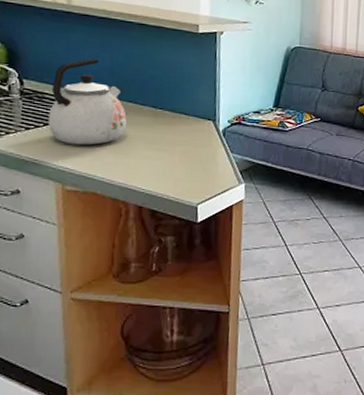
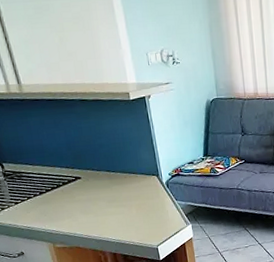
kettle: present [48,58,127,145] -> none [25,137,90,211]

